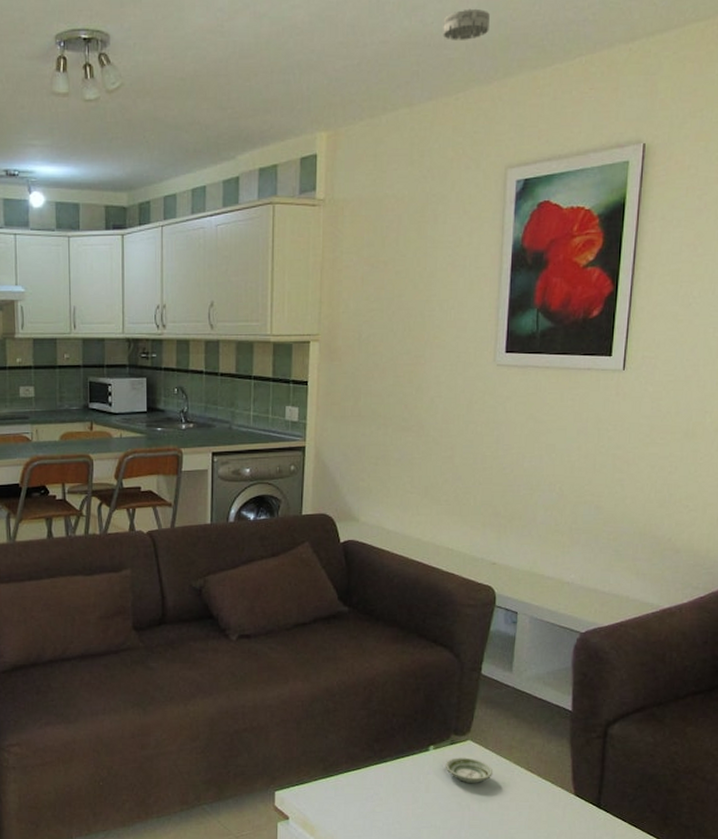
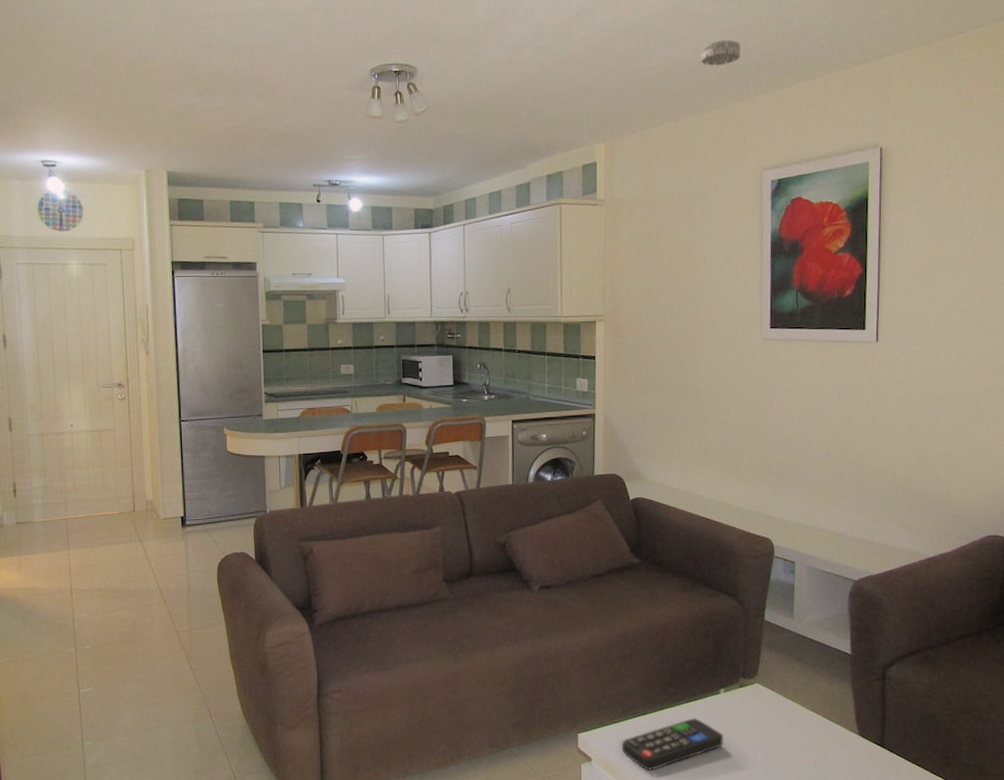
remote control: none [322,775,432,830] -> present [622,717,724,771]
saucer: present [445,757,492,784] -> none [735,700,780,725]

